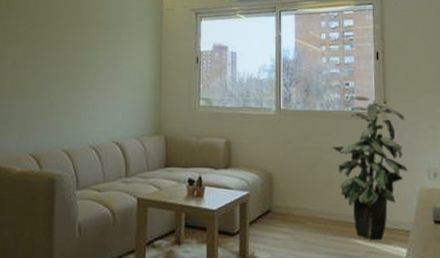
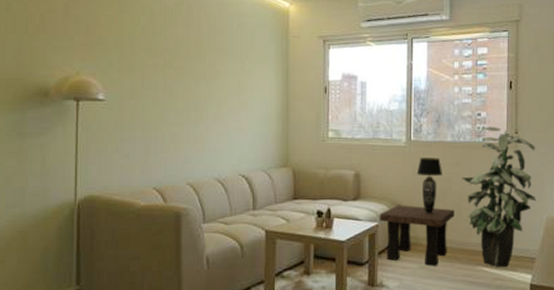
side table: none [250,174,326,238] -> present [379,205,454,266]
table lamp: none [286,127,312,184] -> present [416,158,442,214]

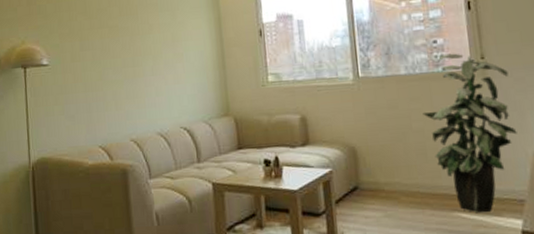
side table: present [379,205,454,266] -> none [331,147,419,214]
table lamp: present [416,158,442,214] -> none [369,93,399,157]

